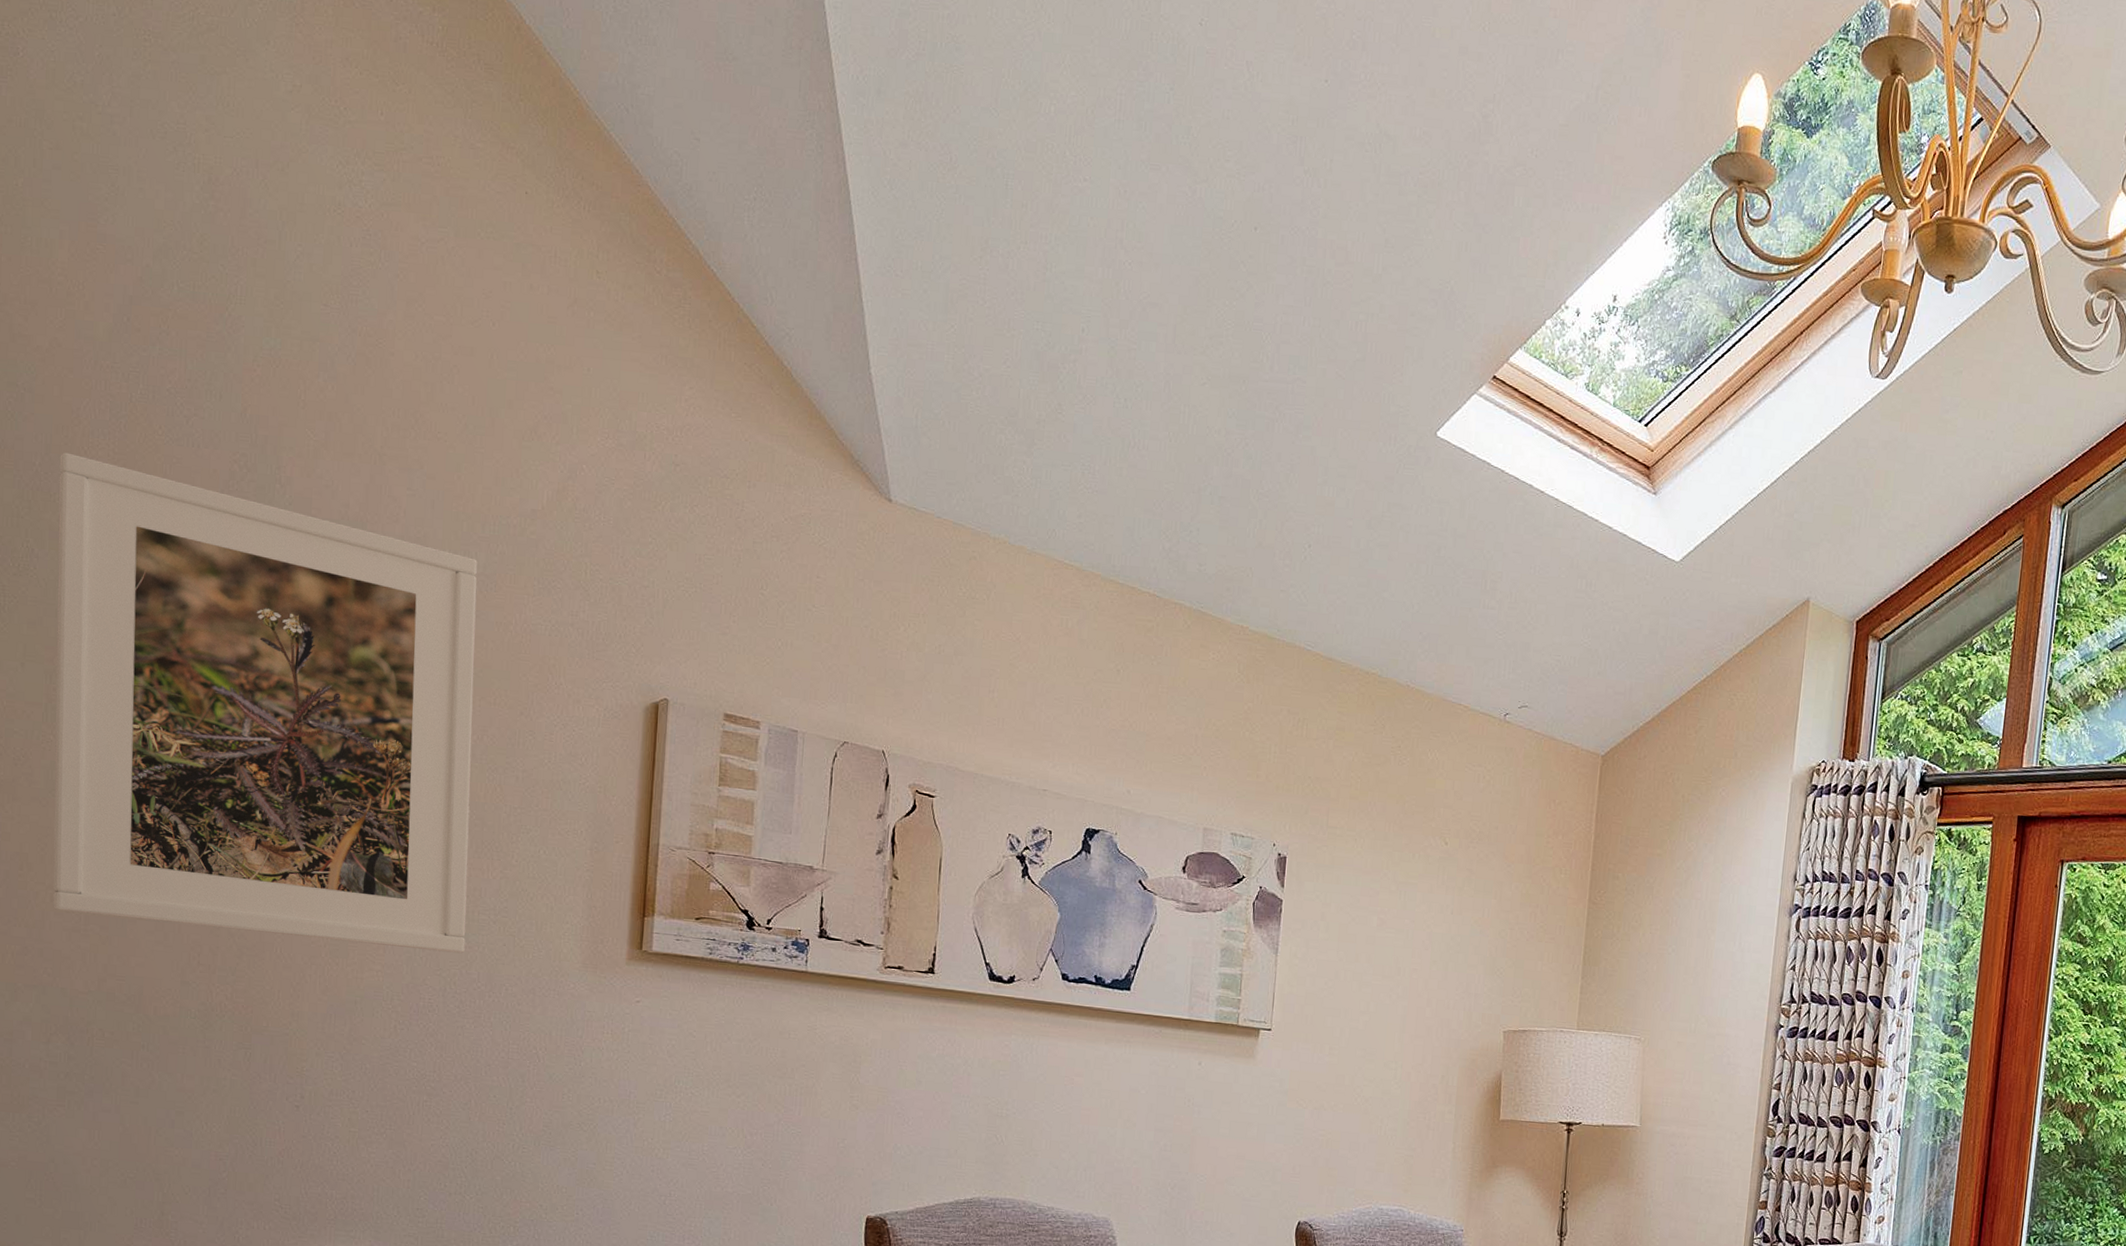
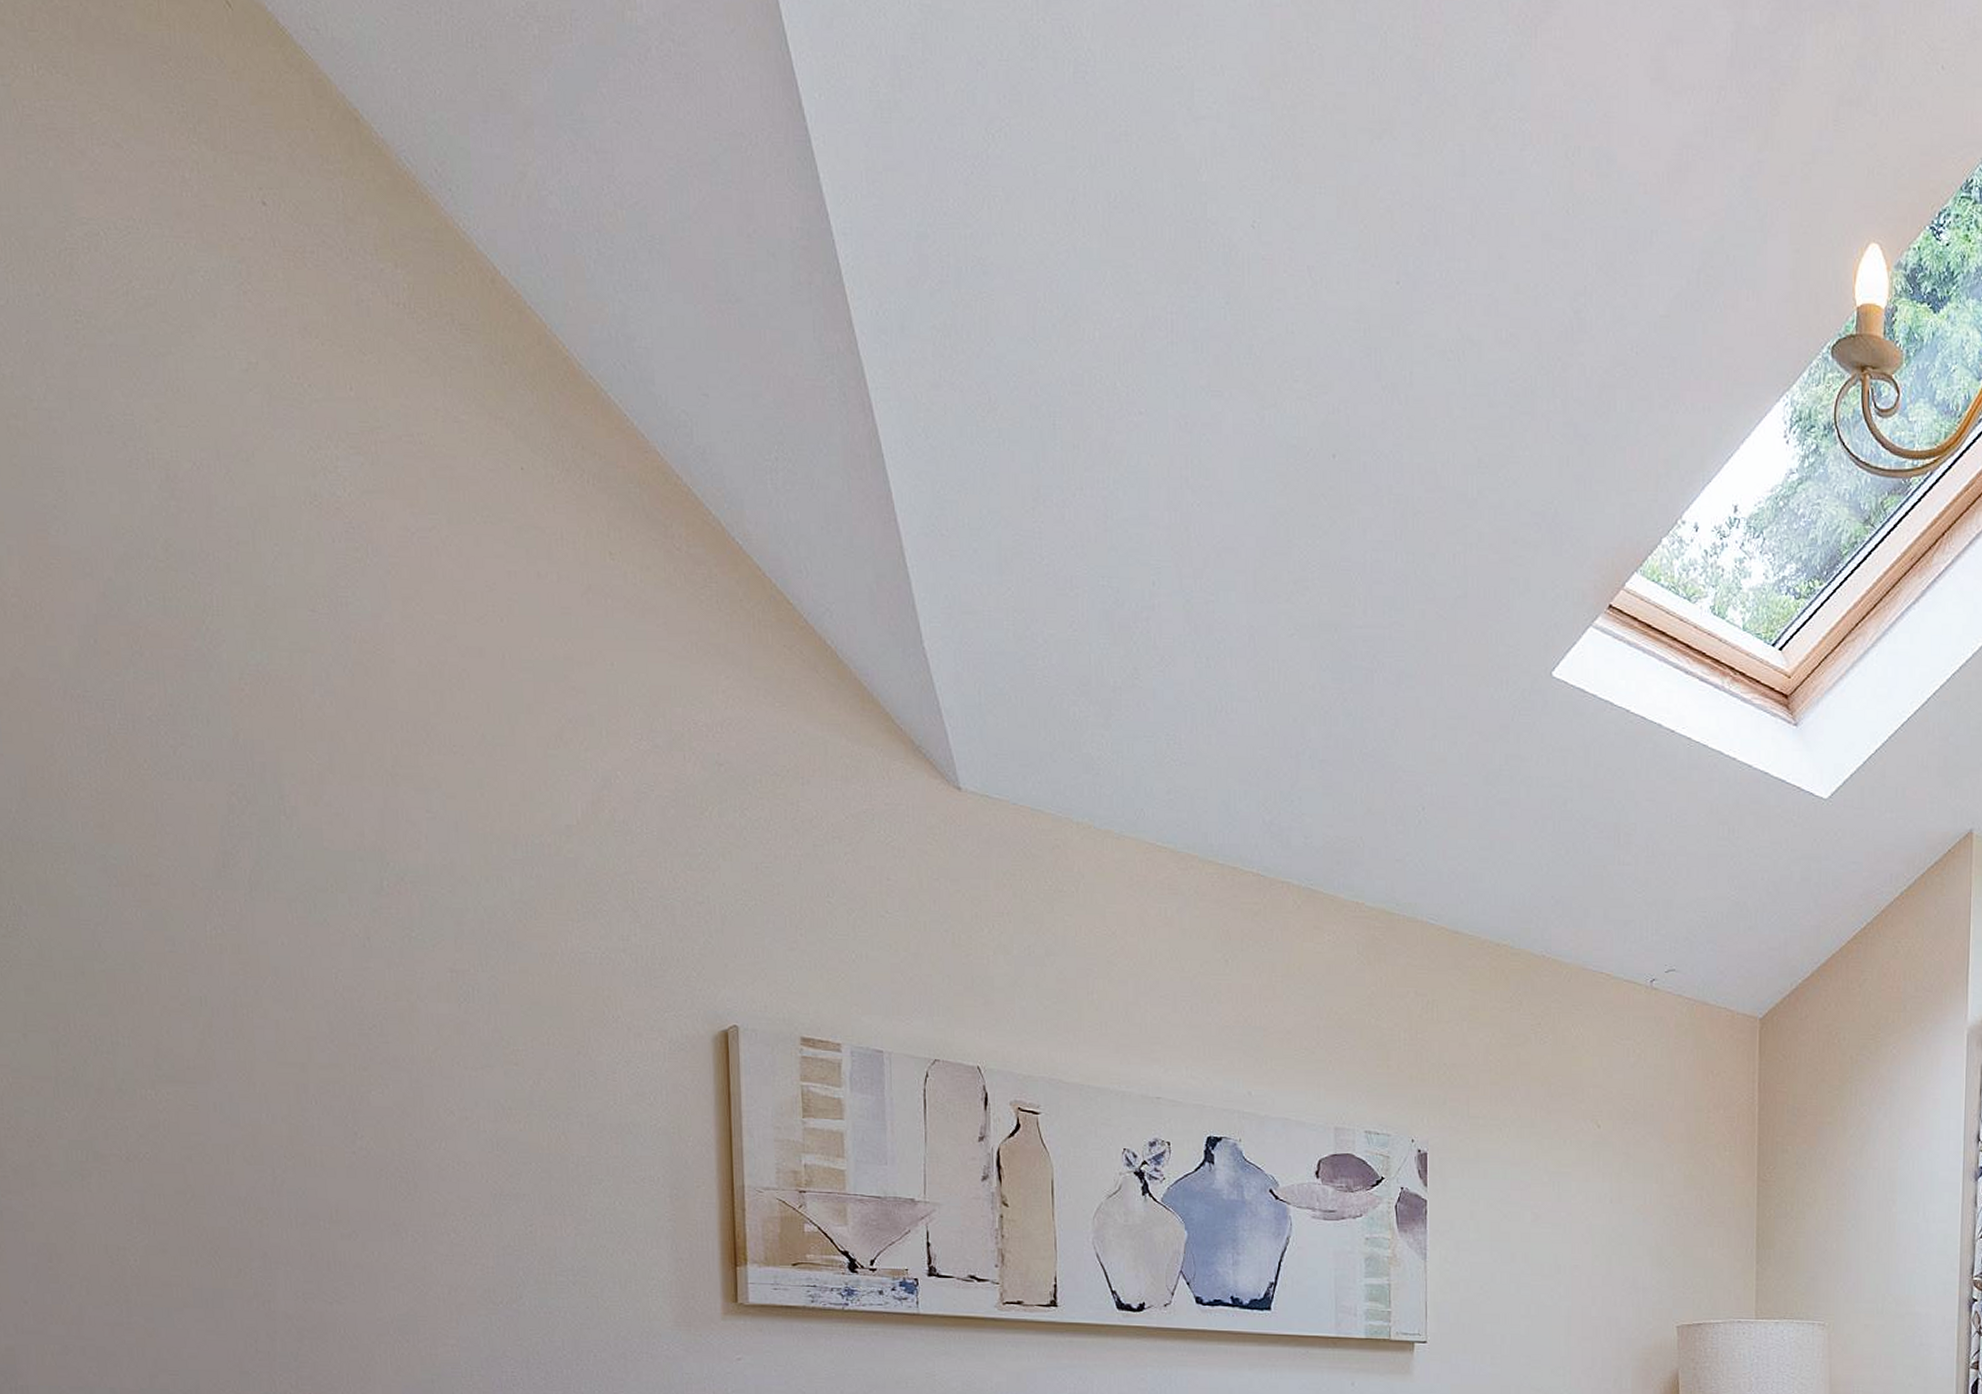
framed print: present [53,452,478,954] -> none [37,796,545,1320]

